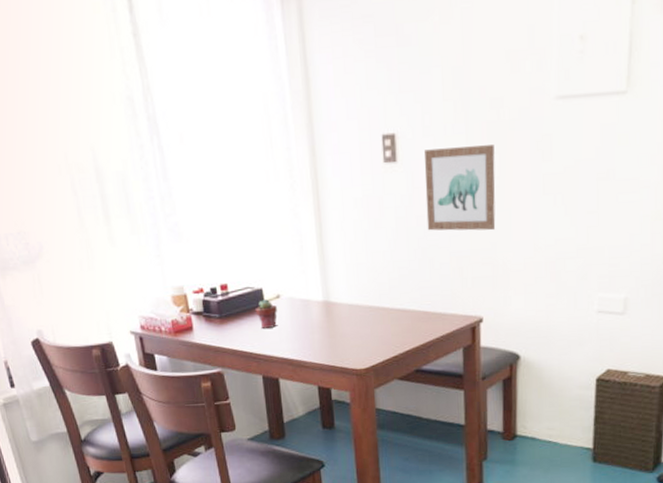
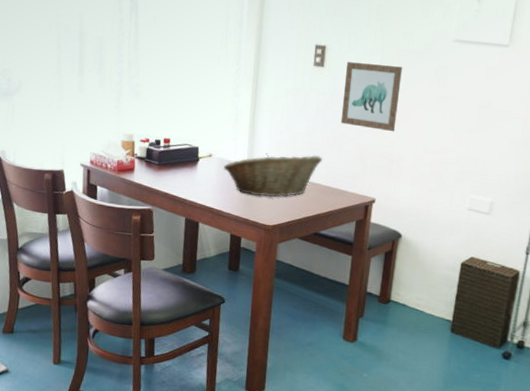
potted succulent: present [255,299,278,328] -> none [189,156,208,180]
fruit basket: none [296,276,413,337] -> present [223,153,323,197]

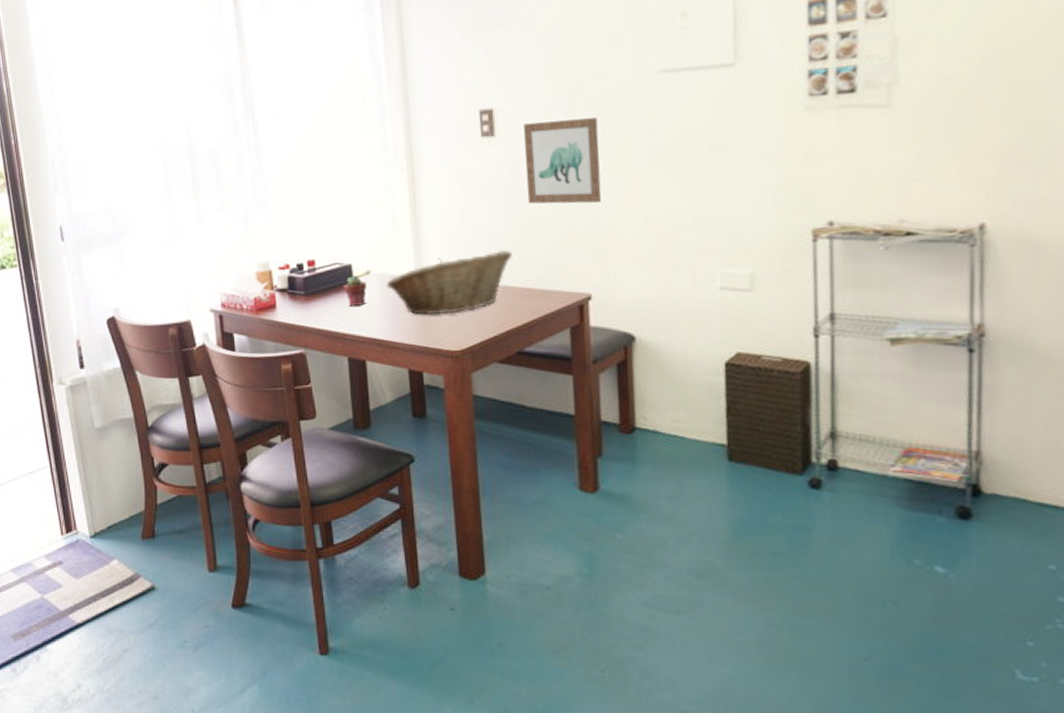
potted succulent: none [189,156,208,180] -> present [343,276,367,306]

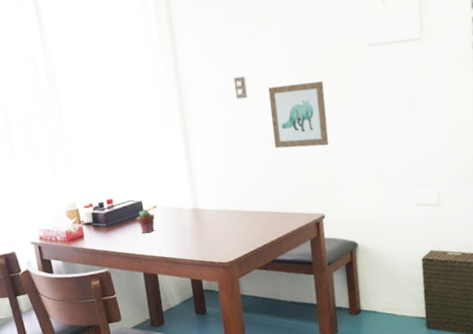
fruit basket: present [387,250,513,315] -> none [170,184,266,237]

